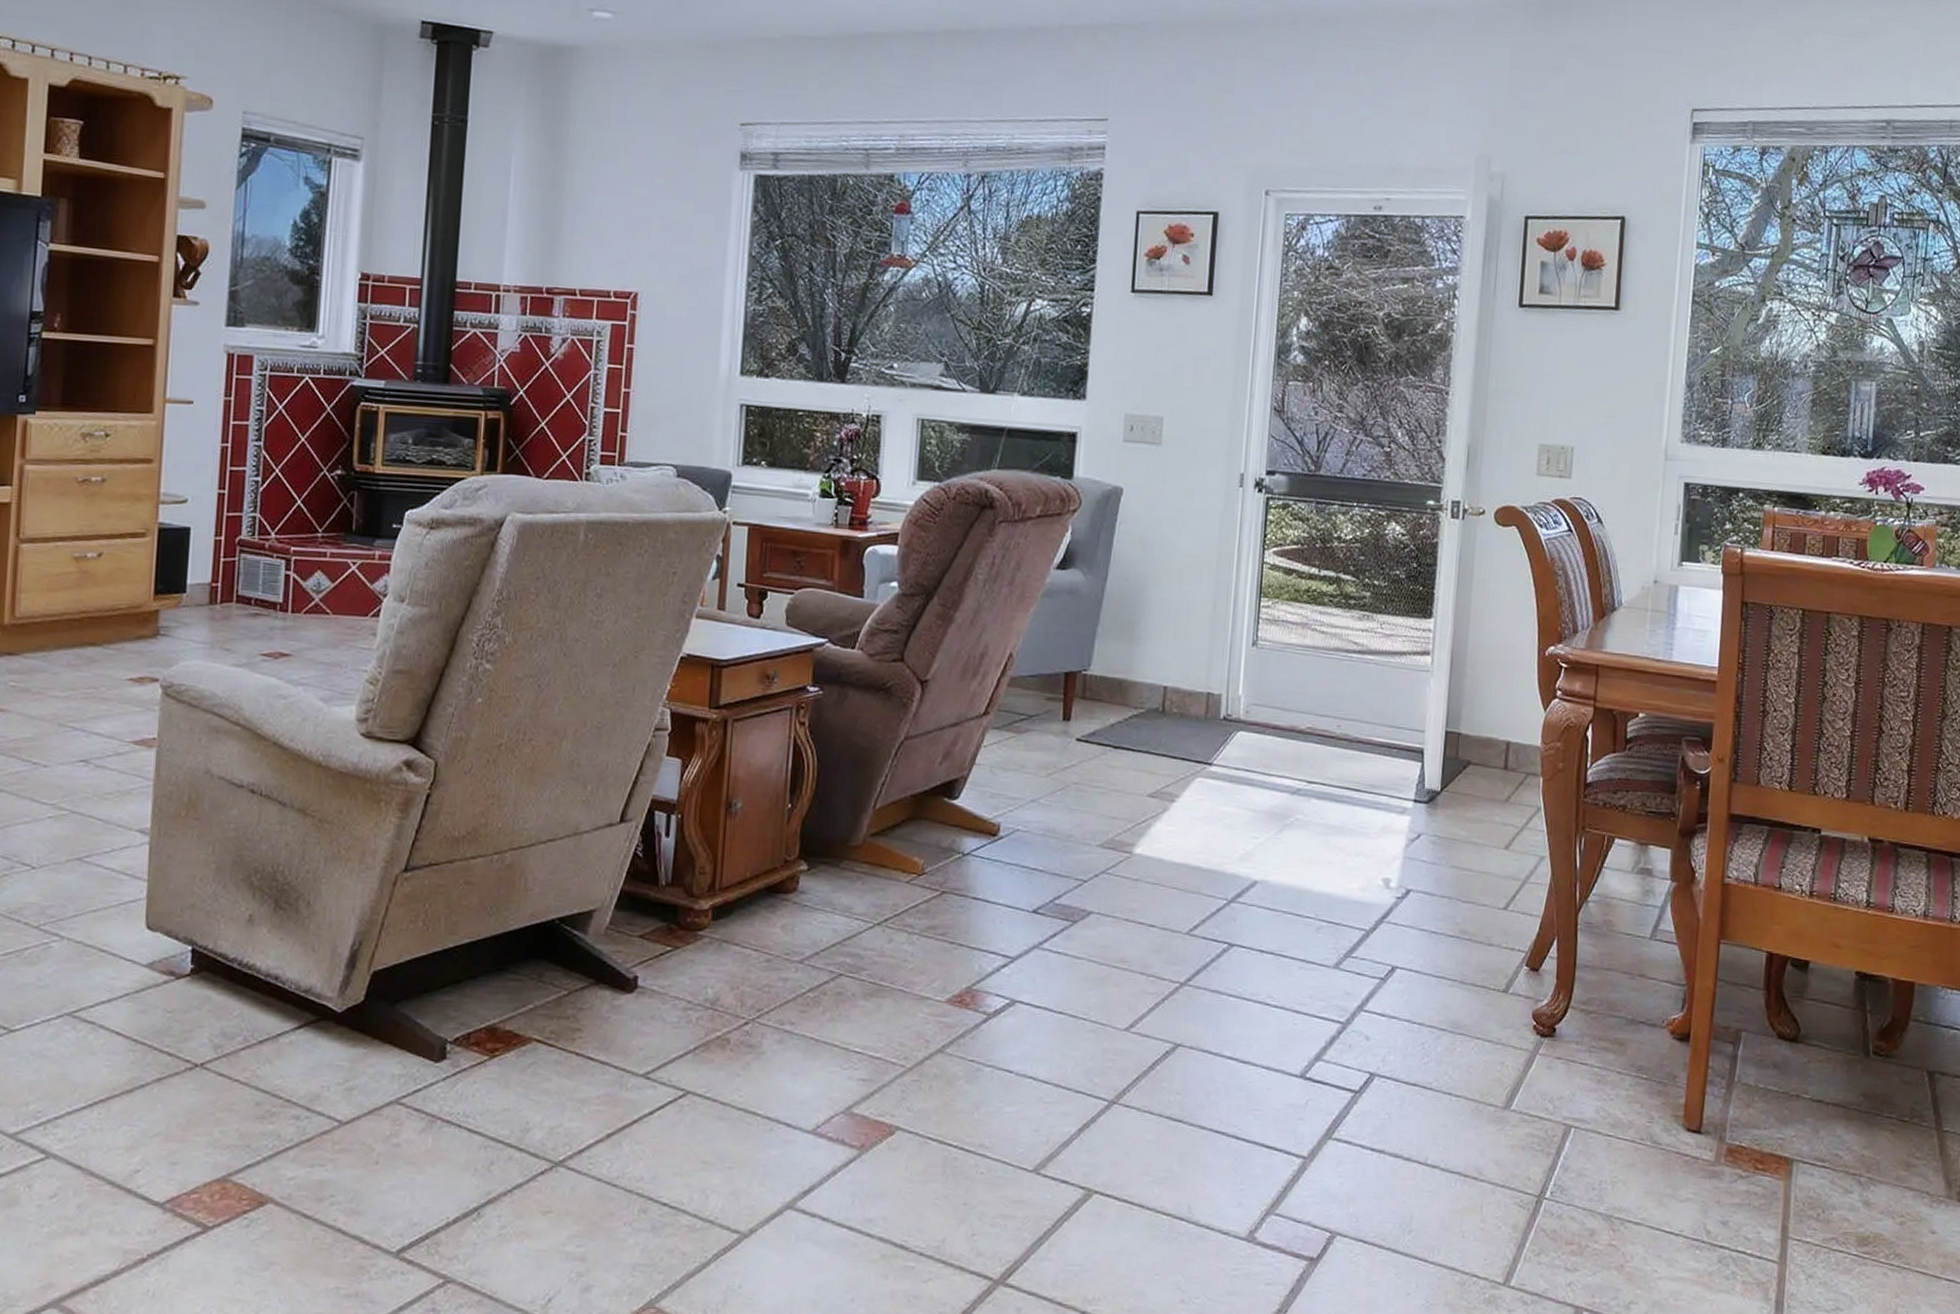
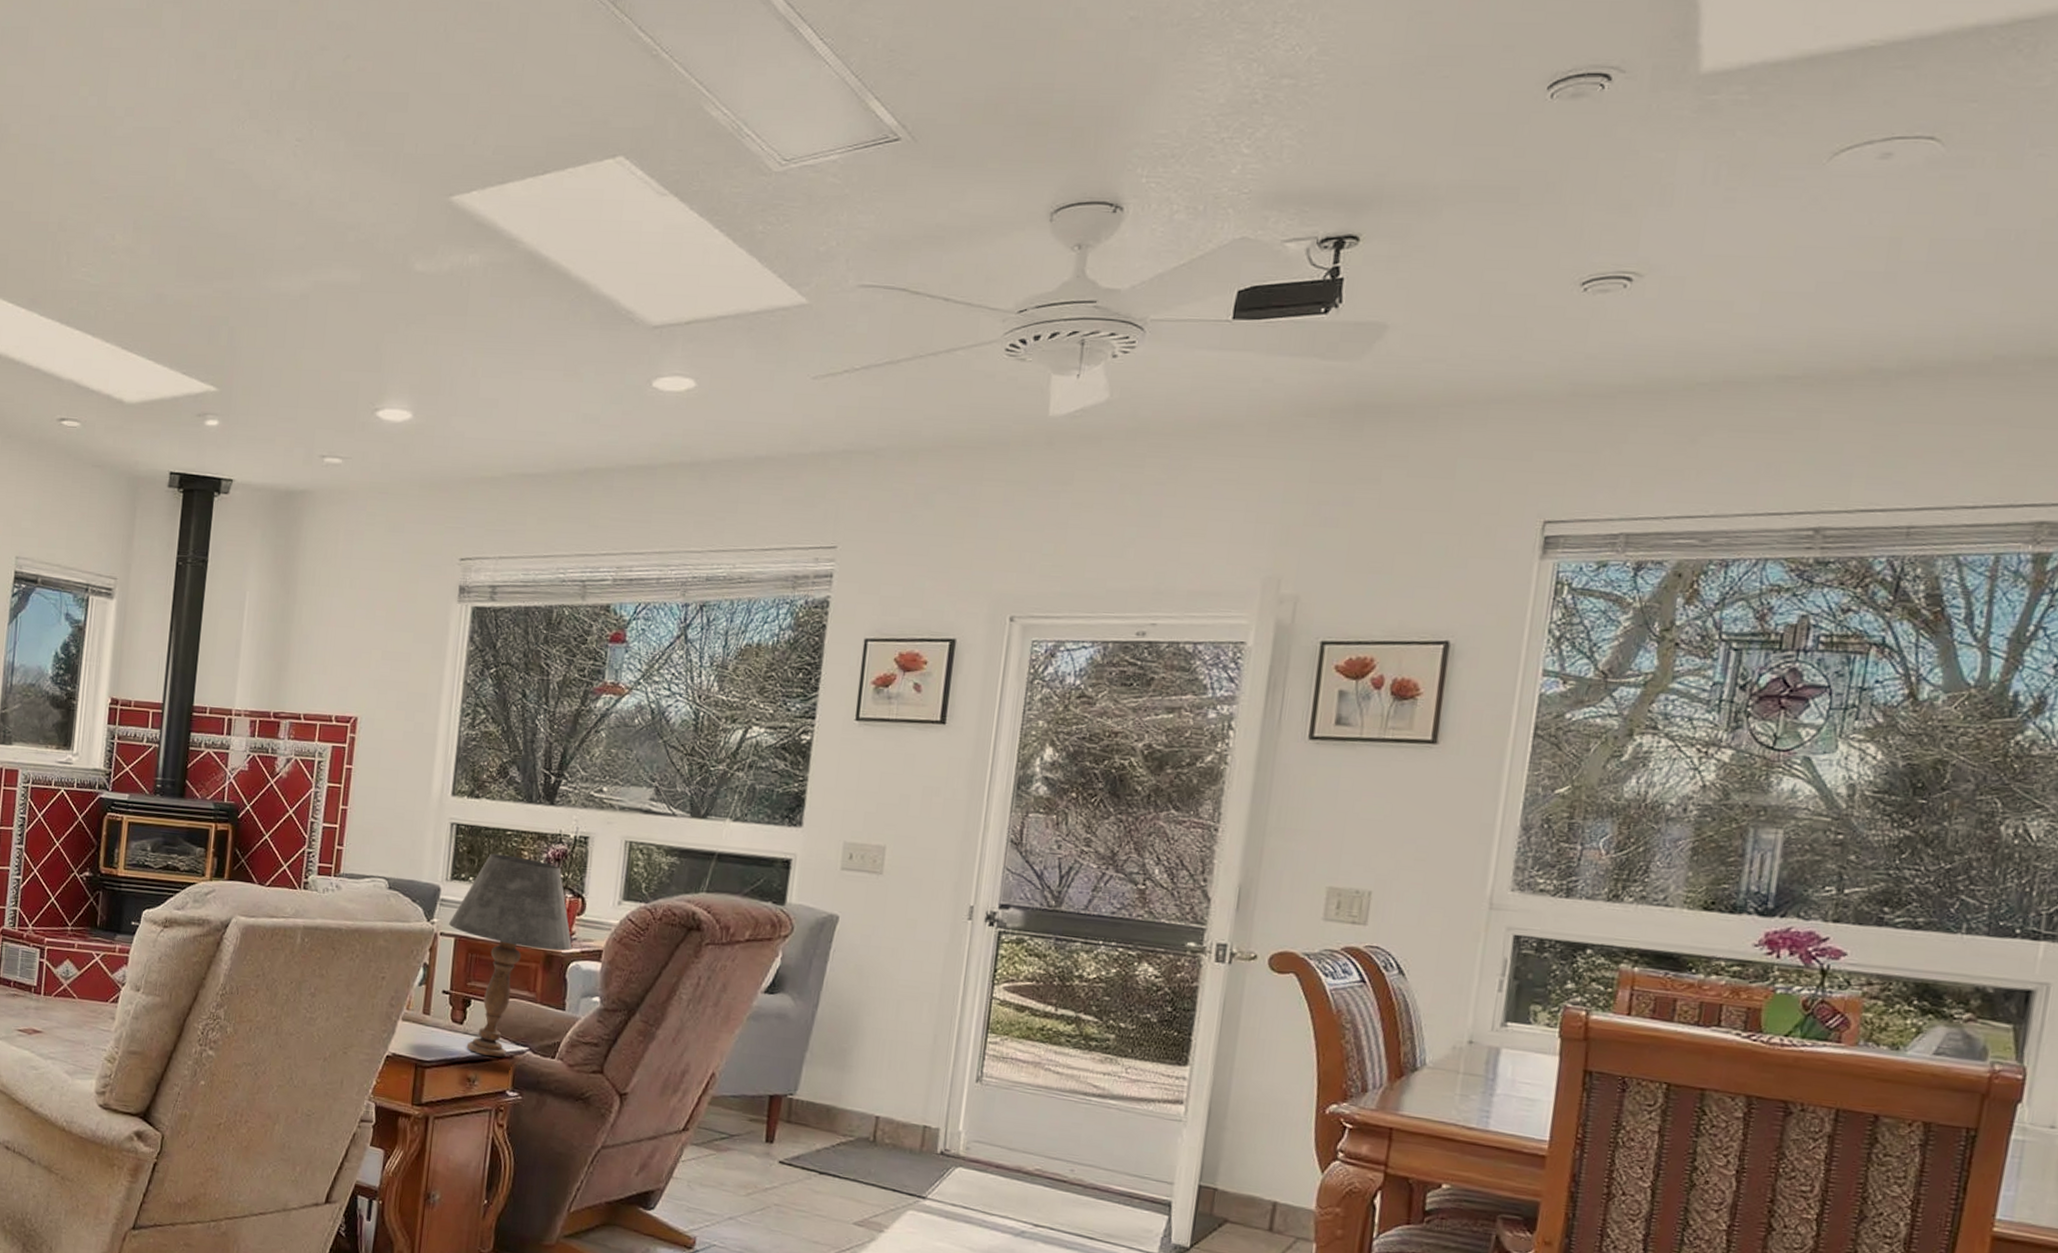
table lamp: none [741,435,869,652] -> present [448,853,573,1058]

